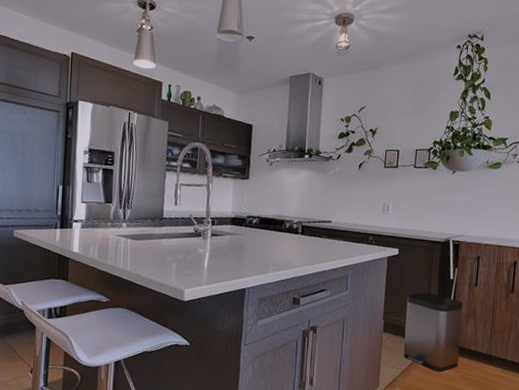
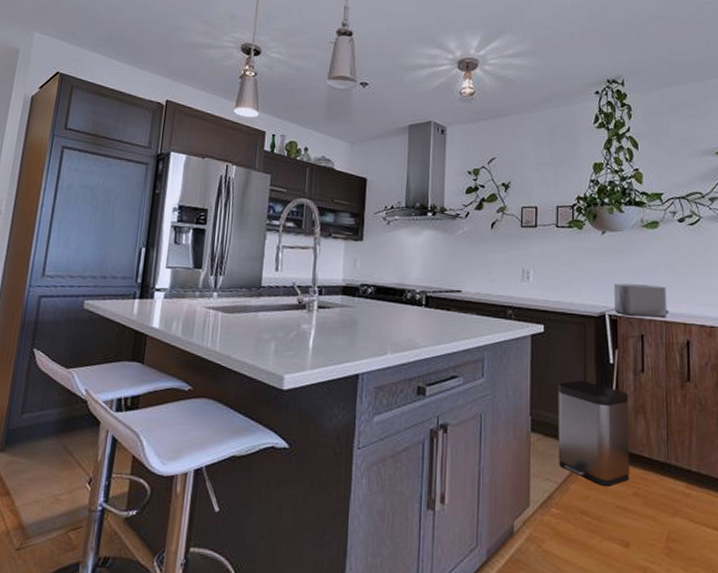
toaster: none [458,215,503,243] -> present [614,283,670,318]

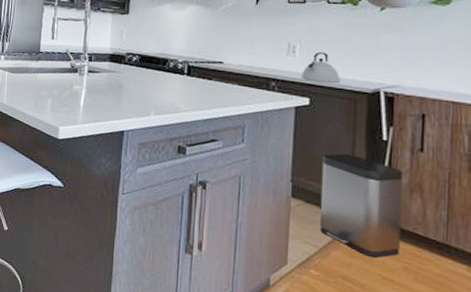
kettle: none [536,276,571,308] -> present [301,52,341,83]
toaster: present [614,283,670,318] -> none [391,60,459,99]

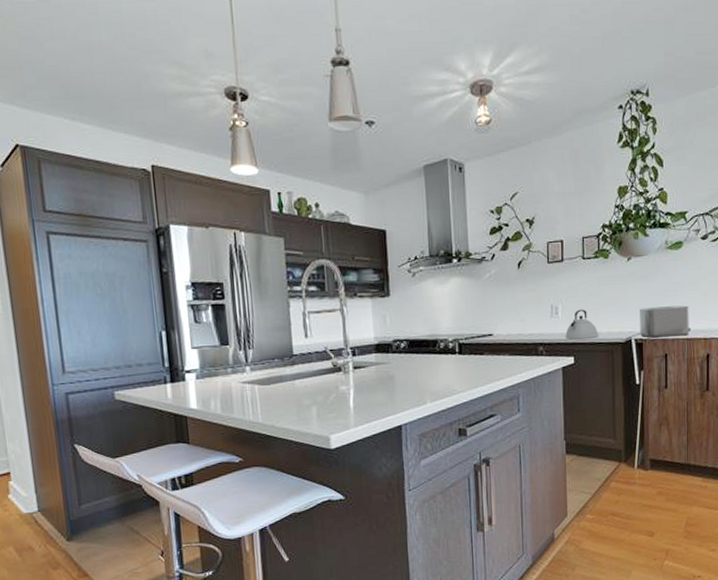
pedal bin: present [320,153,402,258] -> none [589,403,654,491]
toaster: none [391,60,459,99] -> present [640,305,692,338]

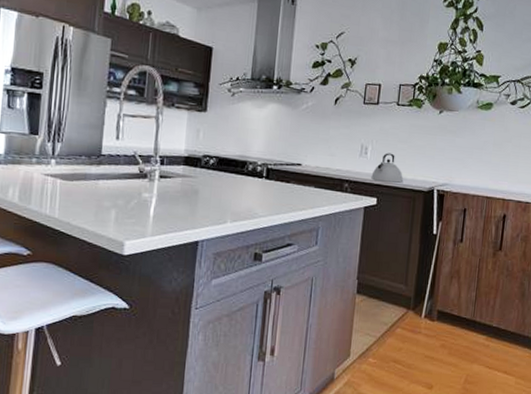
toaster: present [640,305,692,338] -> none [443,160,492,194]

